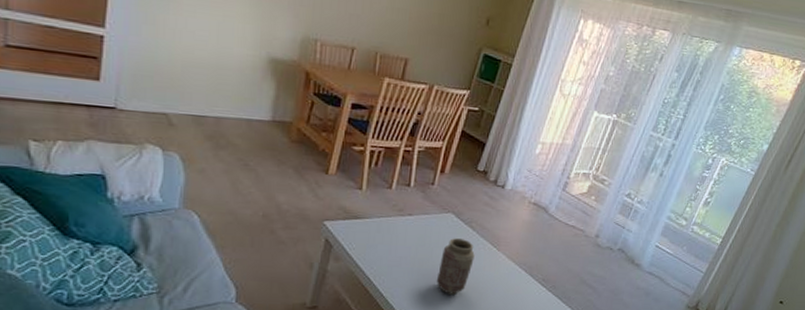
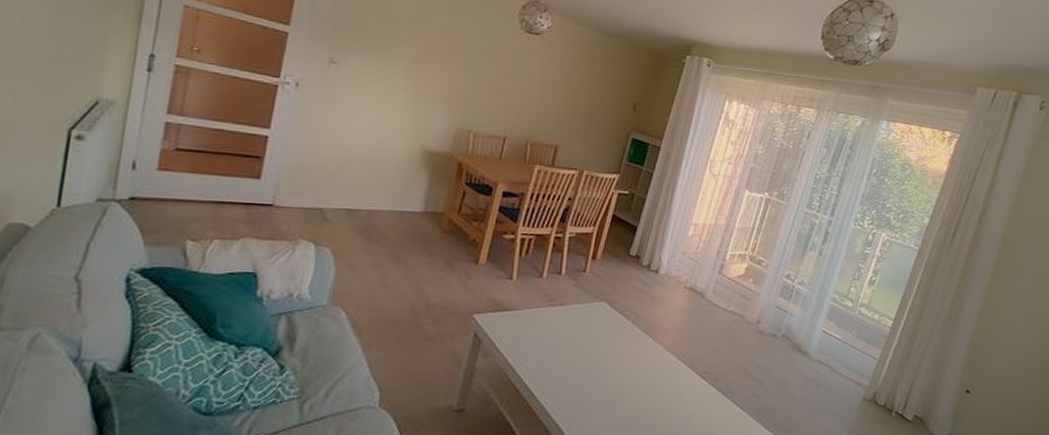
vase: present [436,238,475,295] -> none [590,329,630,392]

